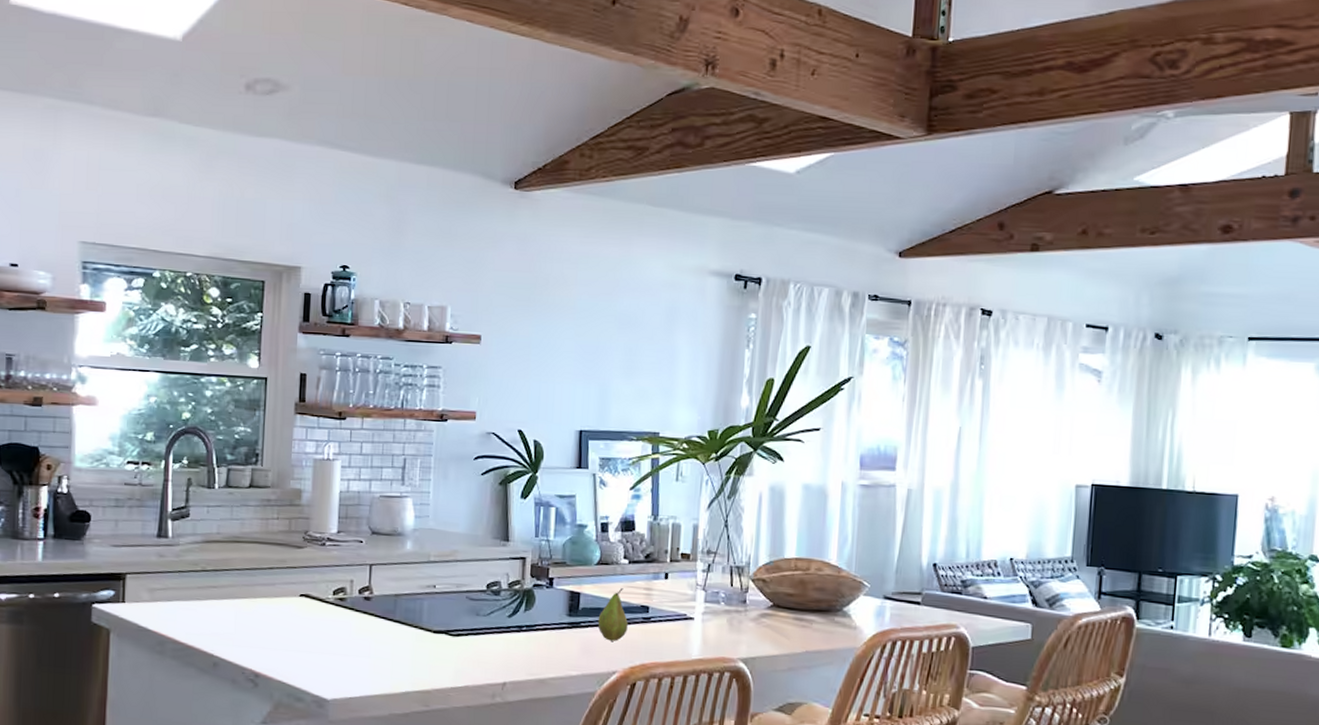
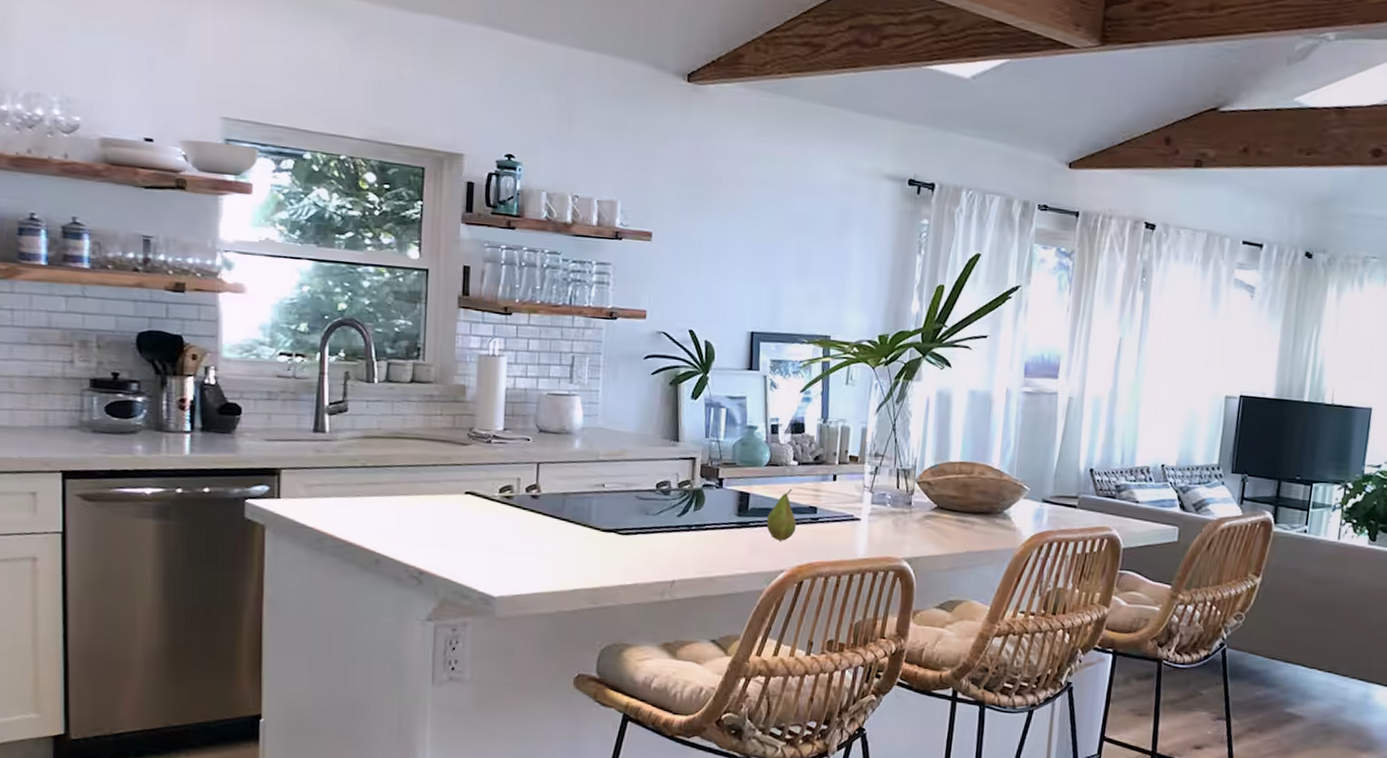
bowl: none [40,263,114,296] -> present [178,139,260,177]

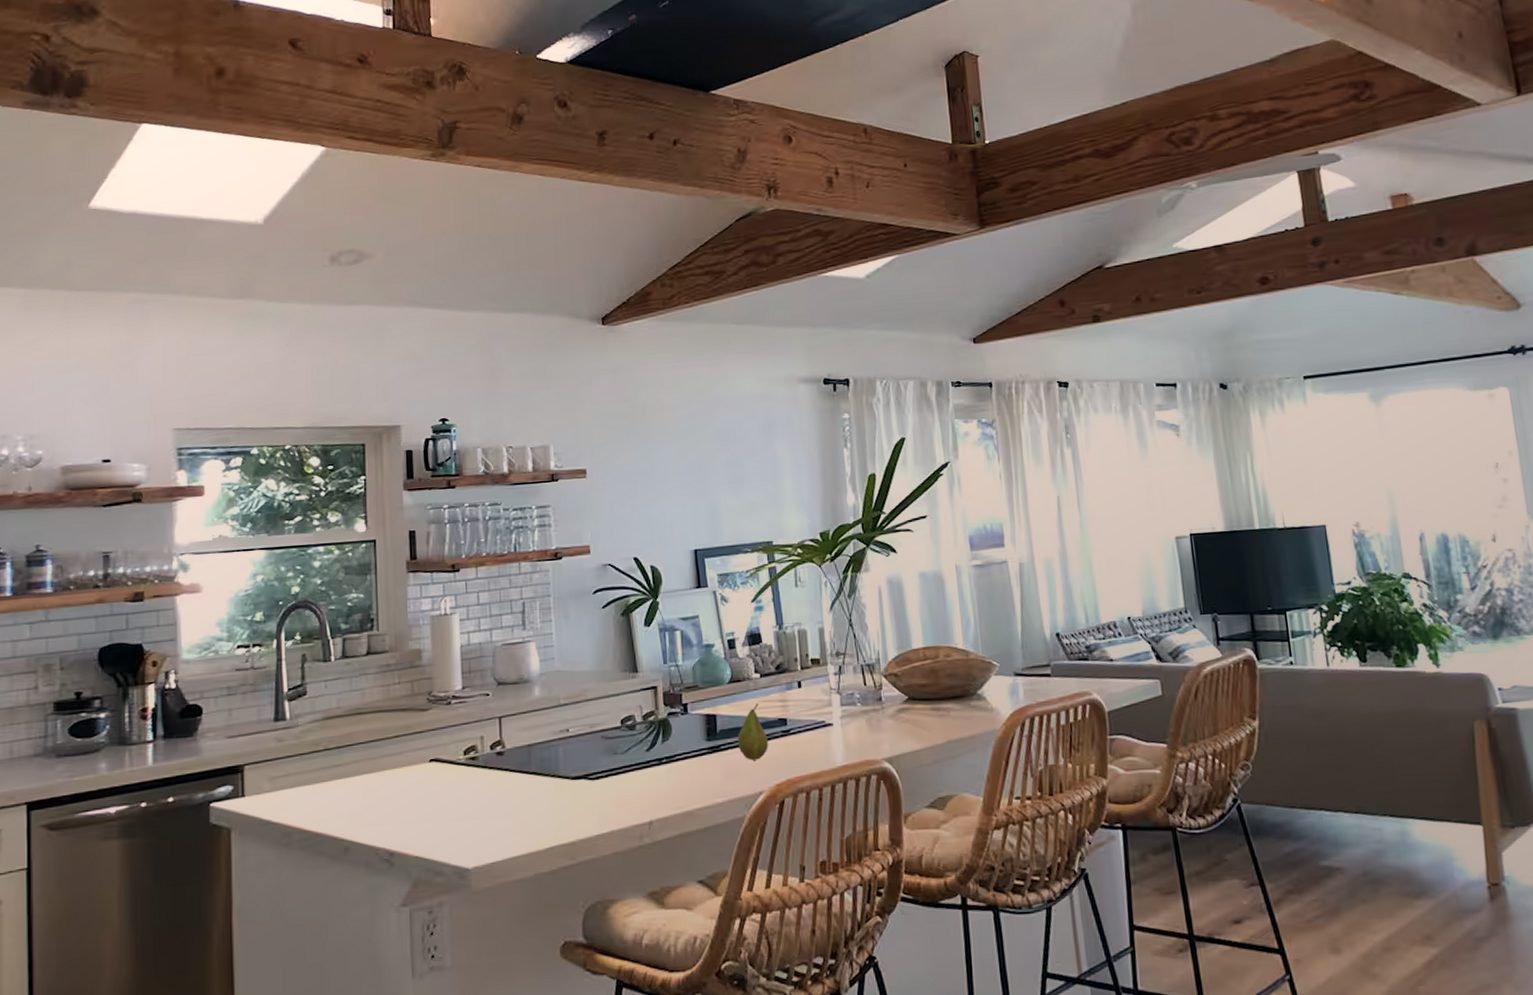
bowl: present [178,139,260,177] -> none [133,451,210,483]

